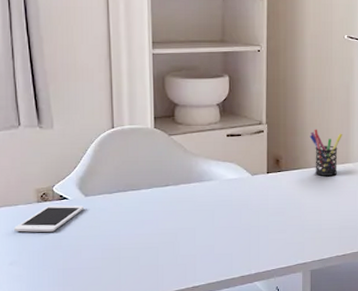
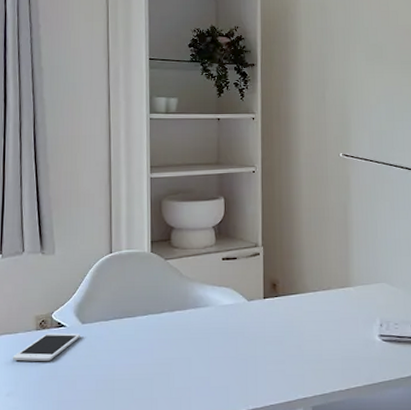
pen holder: present [309,129,342,176] -> none [307,250,341,301]

